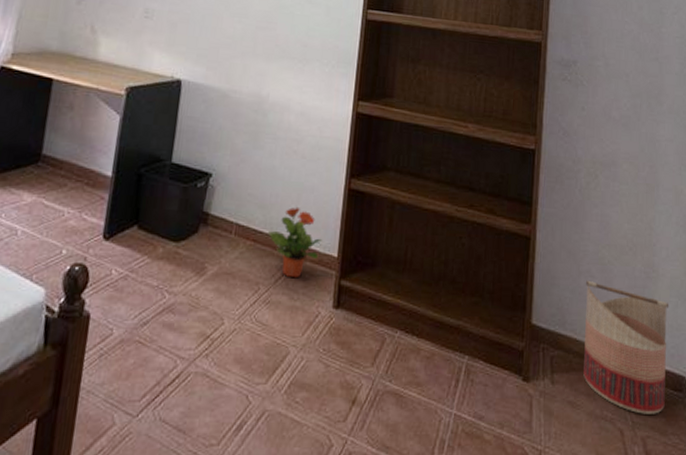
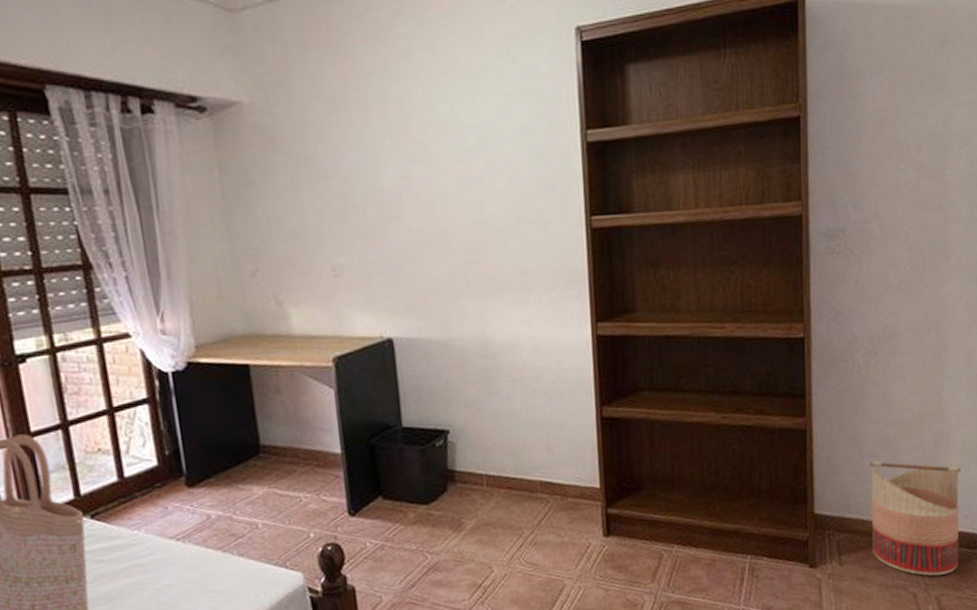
potted plant: present [268,206,323,279] -> none [522,446,582,516]

